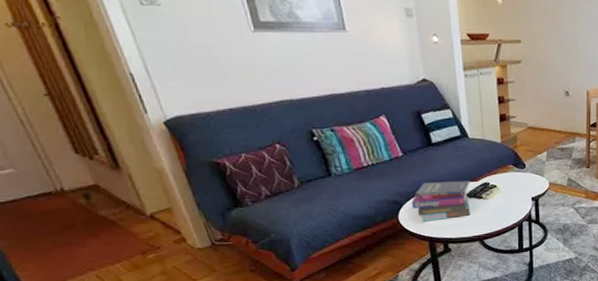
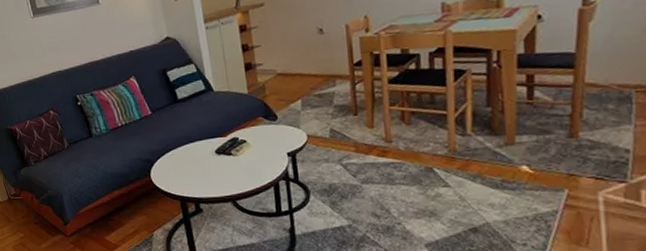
books: present [411,181,470,222] -> none [161,136,221,181]

